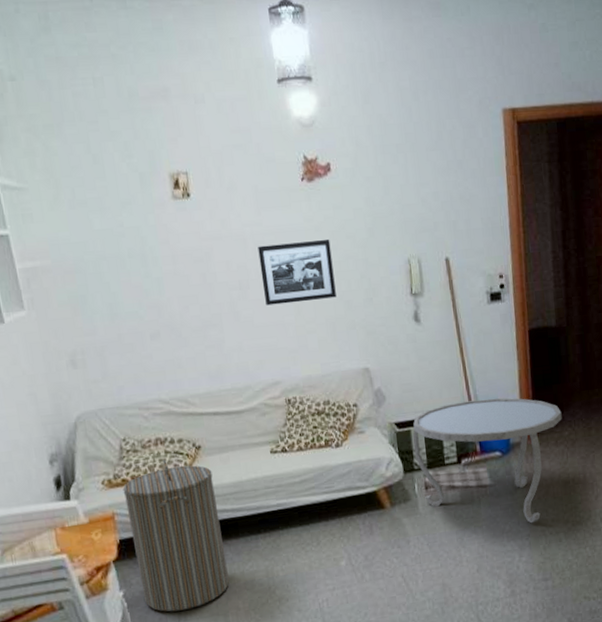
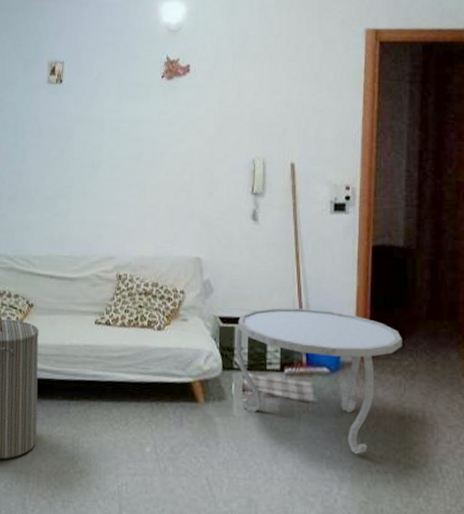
picture frame: present [257,239,336,306] -> none [112,131,180,187]

